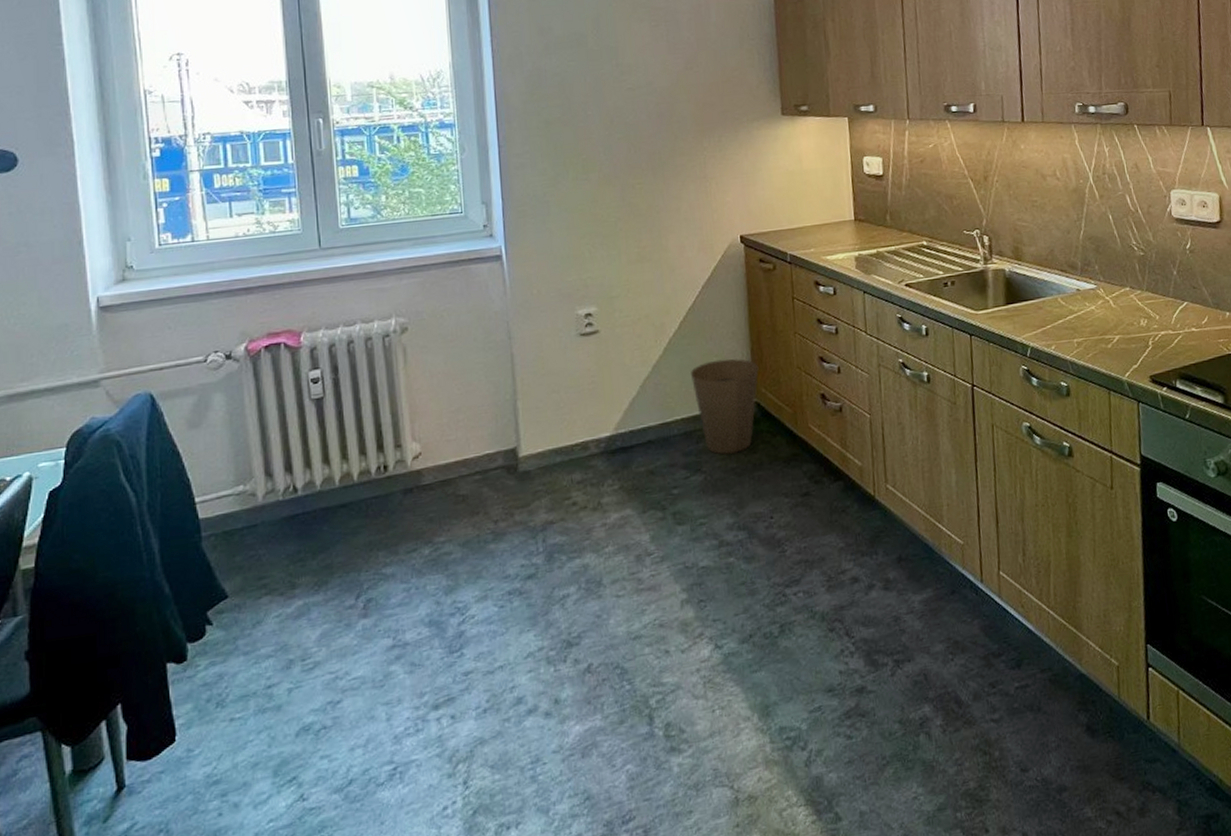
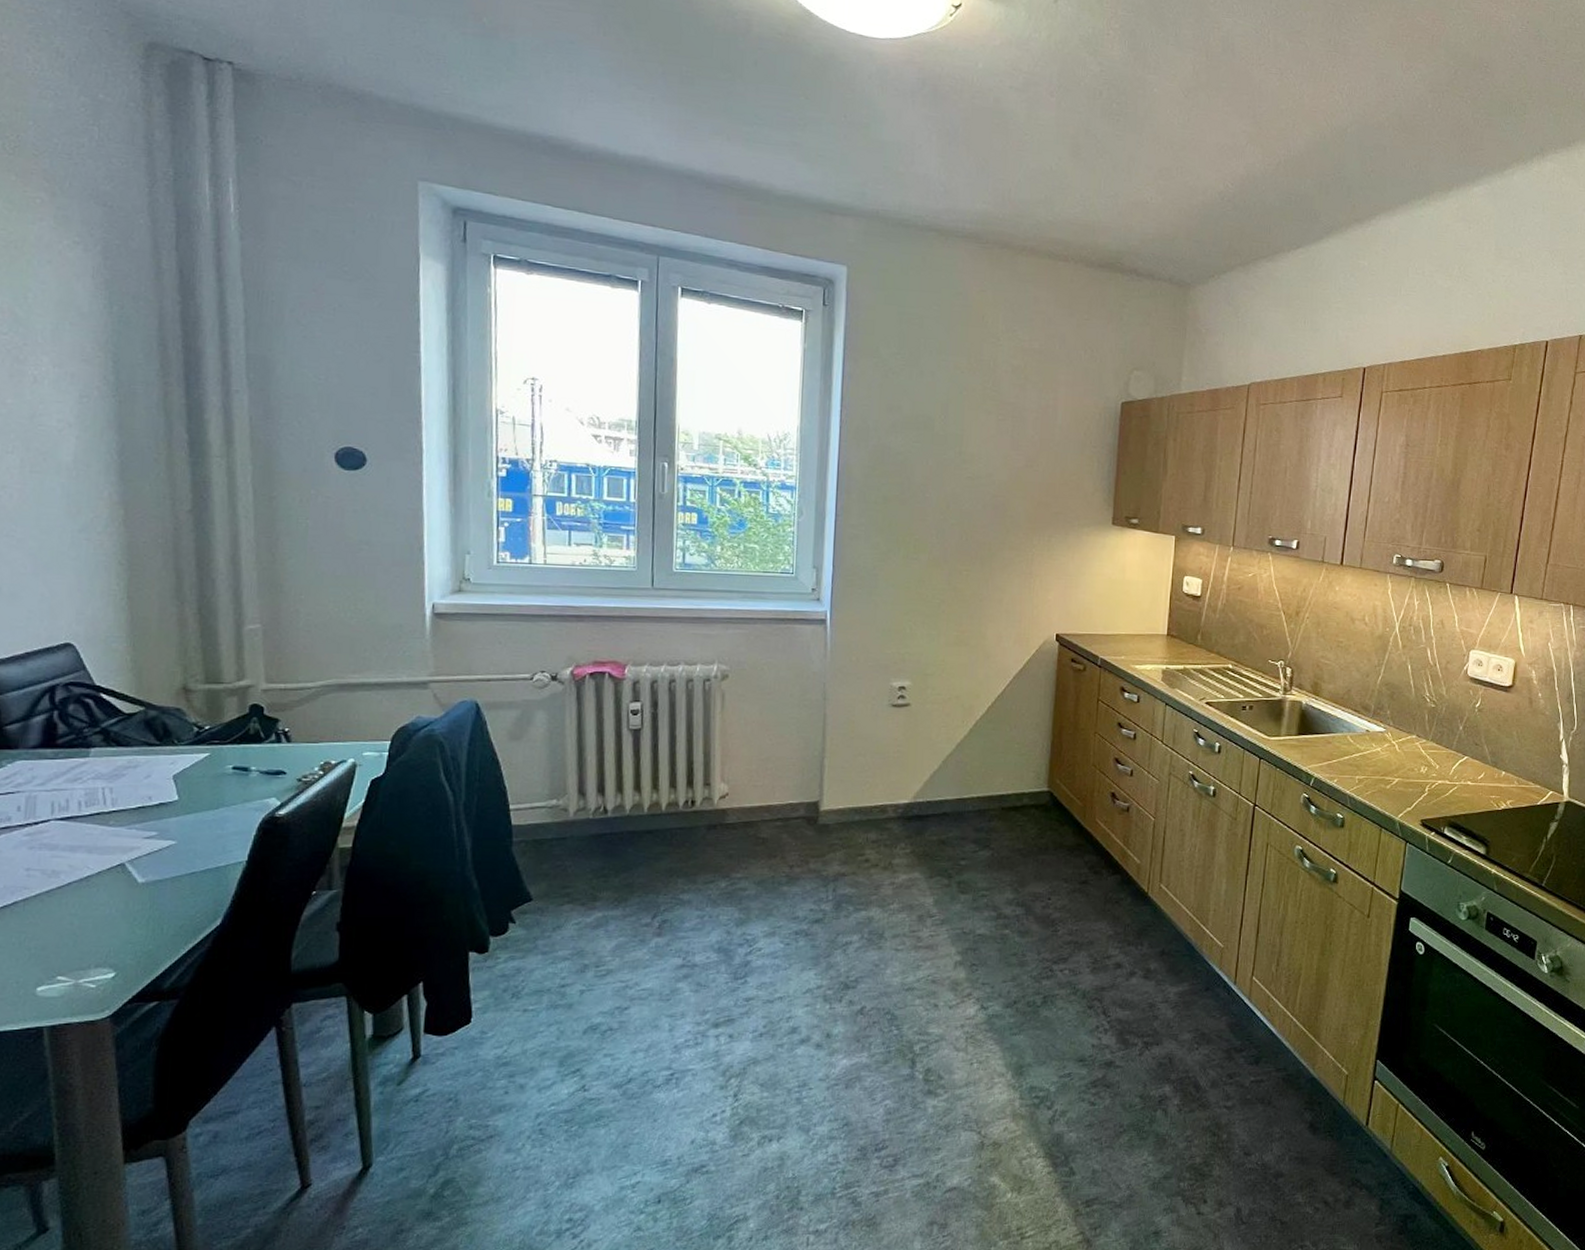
trash can: present [691,358,759,455] -> none [992,747,1057,836]

